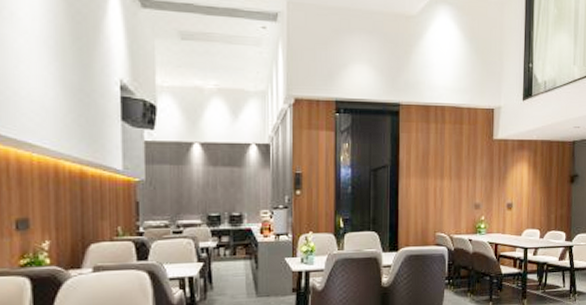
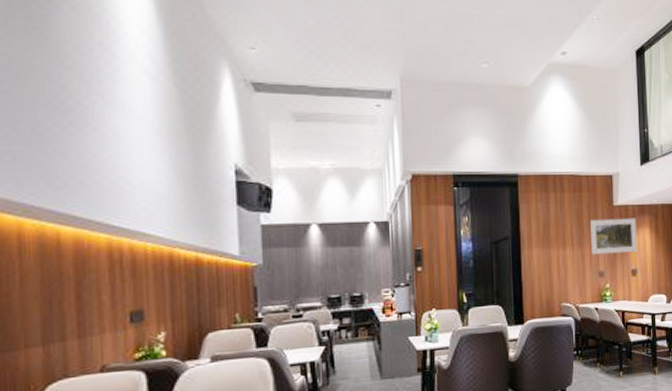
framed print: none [469,152,515,187] -> present [590,218,638,255]

